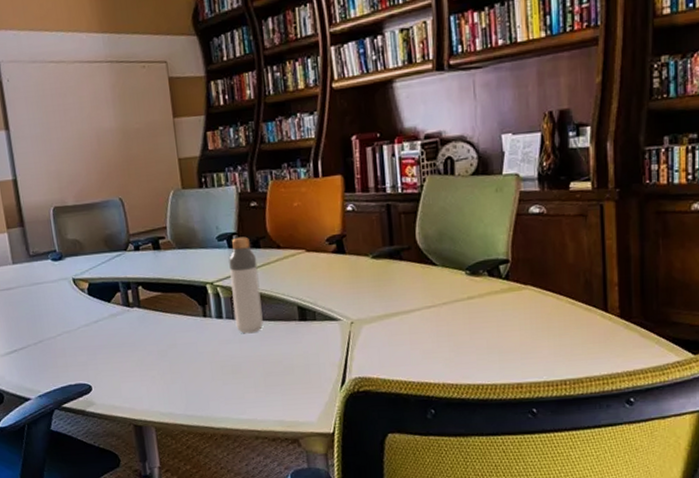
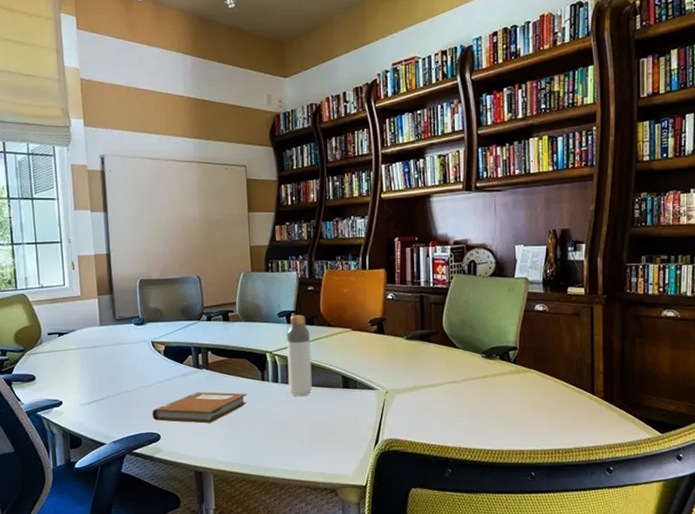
notebook: none [79,332,187,371] -> present [152,392,247,424]

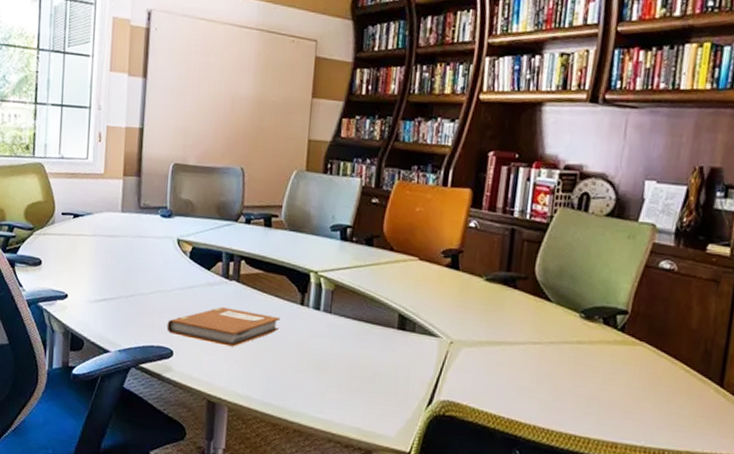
bottle: present [287,315,312,397] -> none [331,230,367,332]

